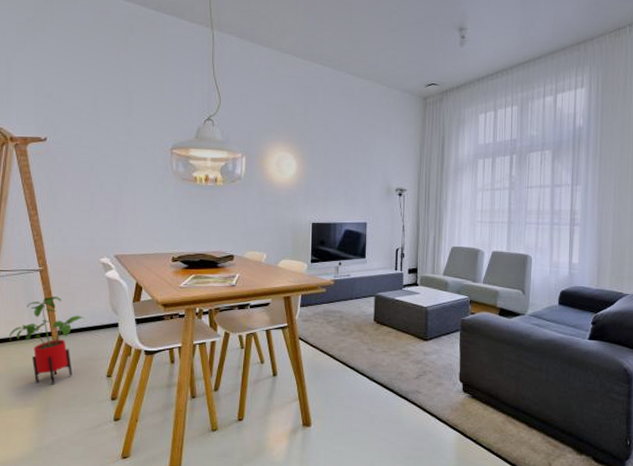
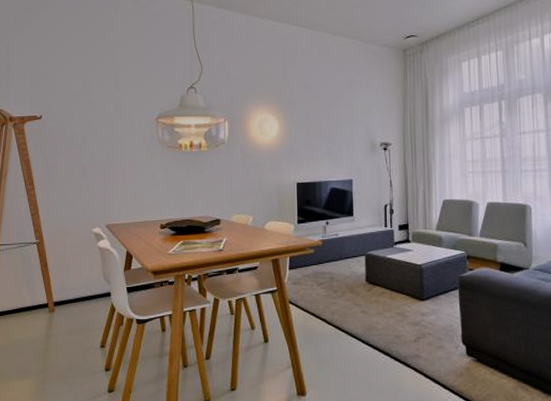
house plant: present [9,296,84,385] -> none [9,268,78,357]

